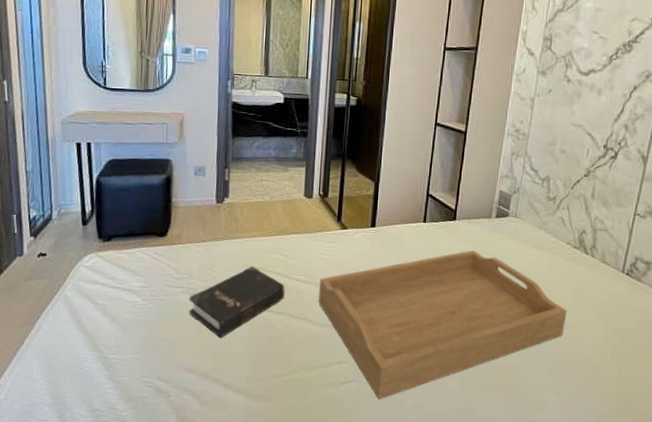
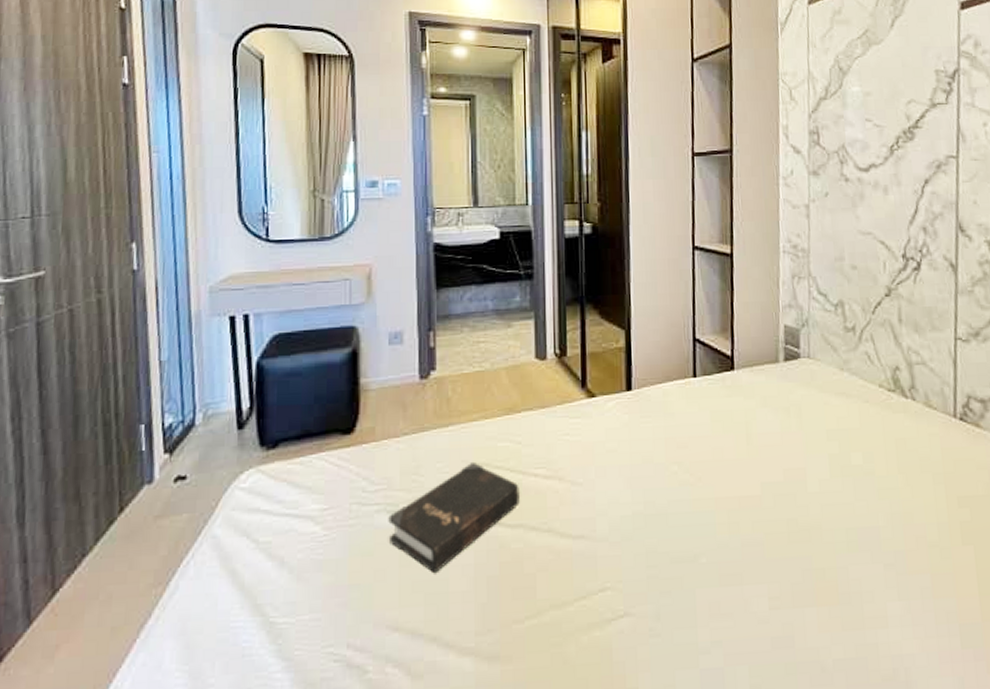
serving tray: present [319,250,567,400] -> none [566,408,895,639]

